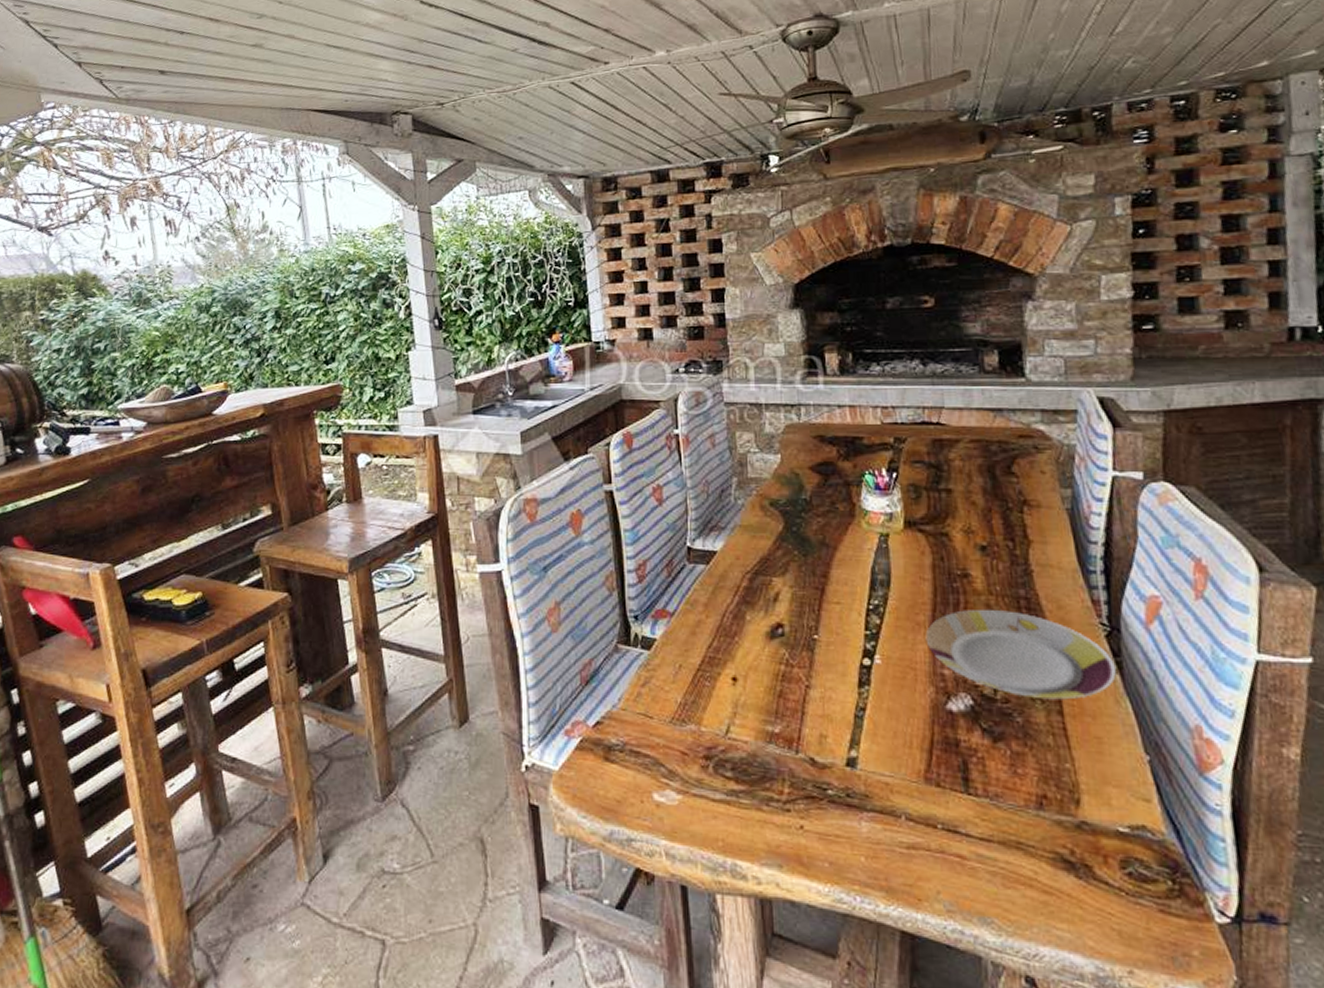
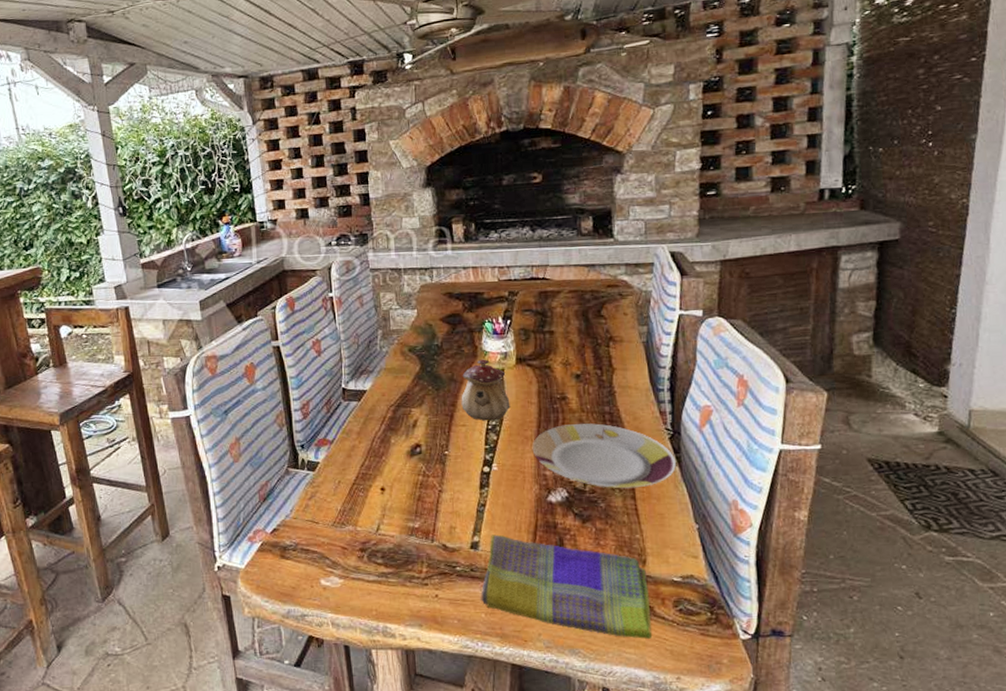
teapot: none [834,520,897,599] -> present [461,359,510,421]
dish towel: none [859,749,1091,911] -> present [481,534,652,639]

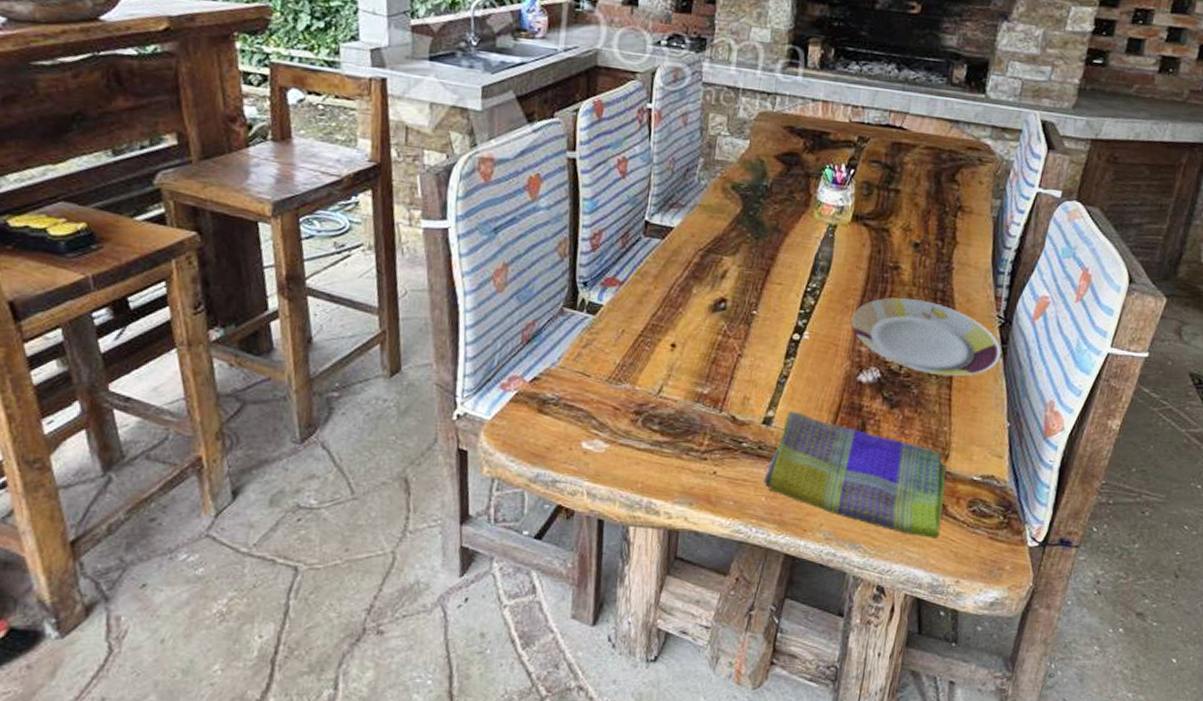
teapot: present [461,359,510,421] -> none [781,210,838,283]

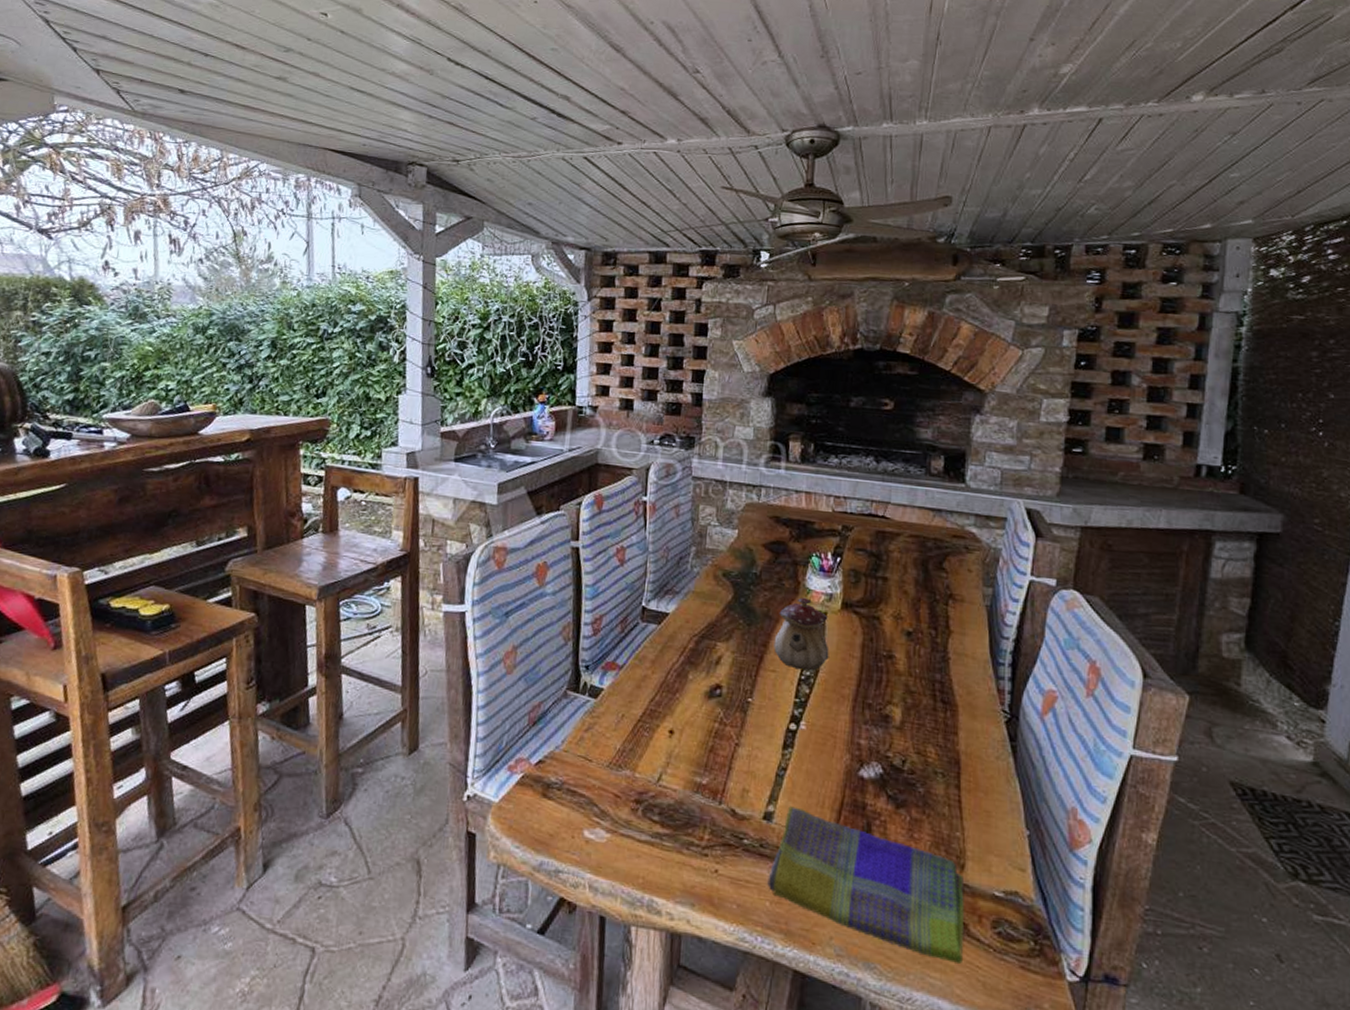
teapot: none [781,210,838,283] -> present [774,597,830,671]
plate: present [851,297,1001,377] -> none [848,687,1010,776]

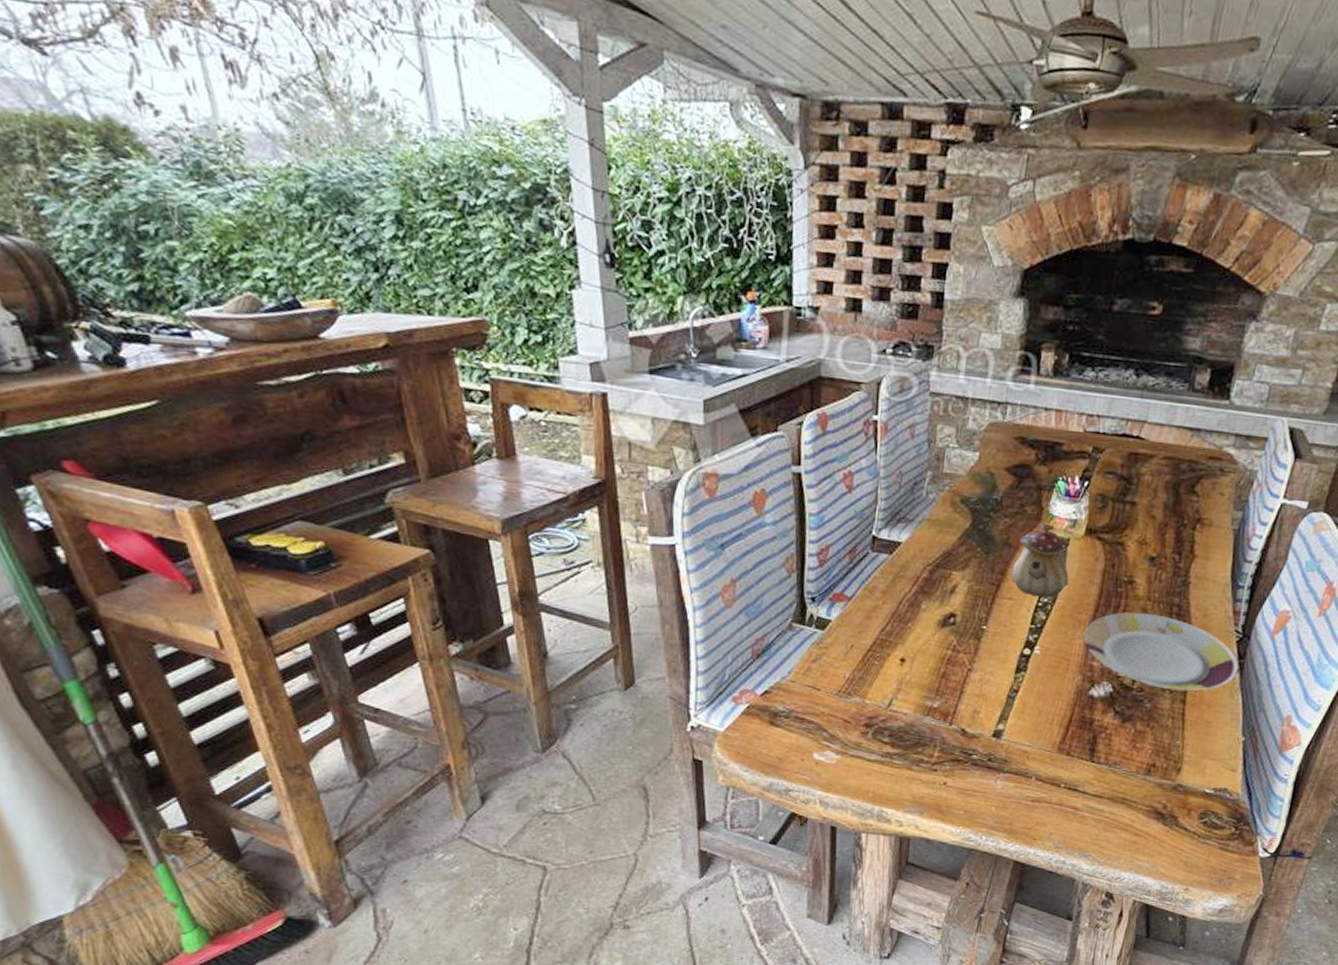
dish towel: present [767,806,964,964] -> none [994,724,1179,848]
plate: none [848,687,1010,776] -> present [1083,612,1238,692]

